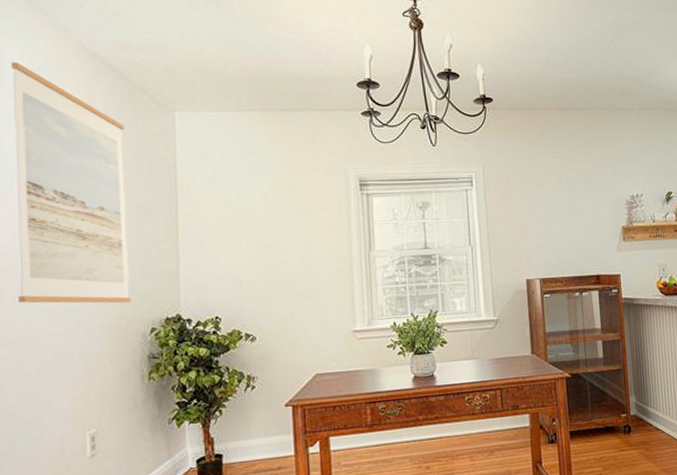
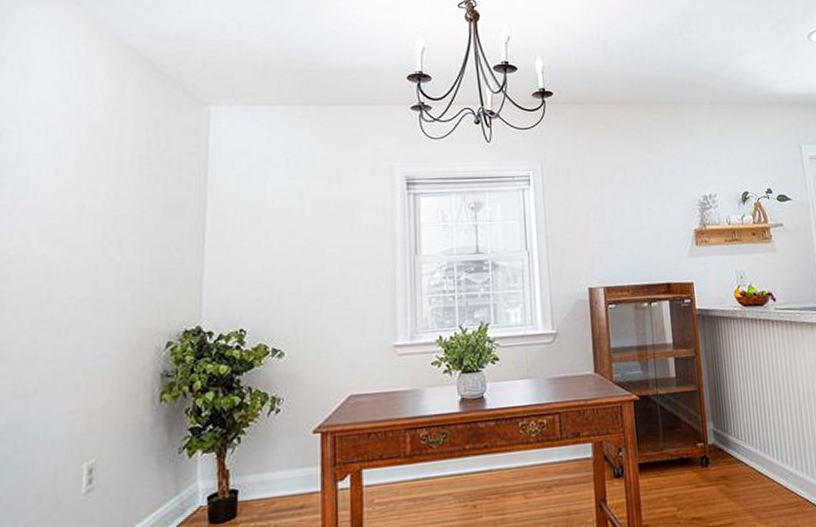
wall art: present [10,62,131,304] -> none [21,54,154,314]

